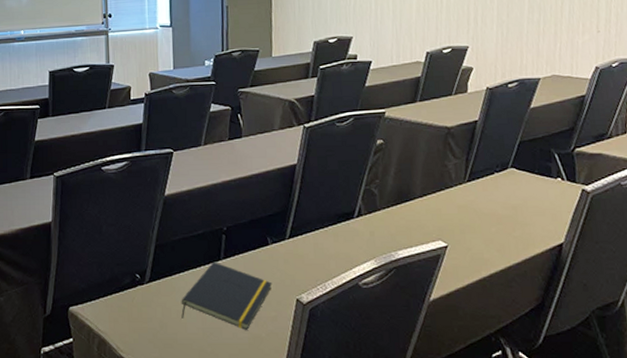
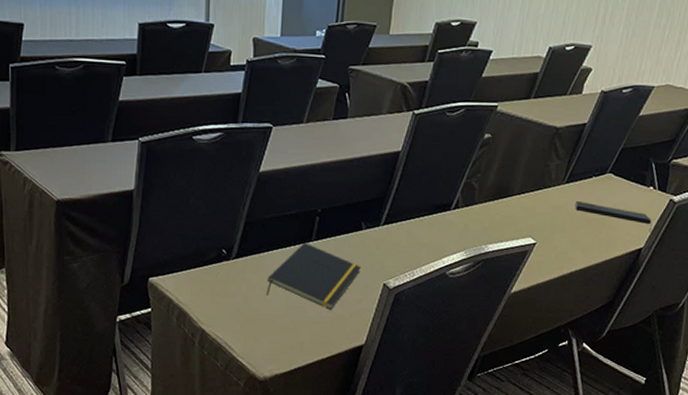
notepad: none [481,198,568,226] -> present [575,200,652,233]

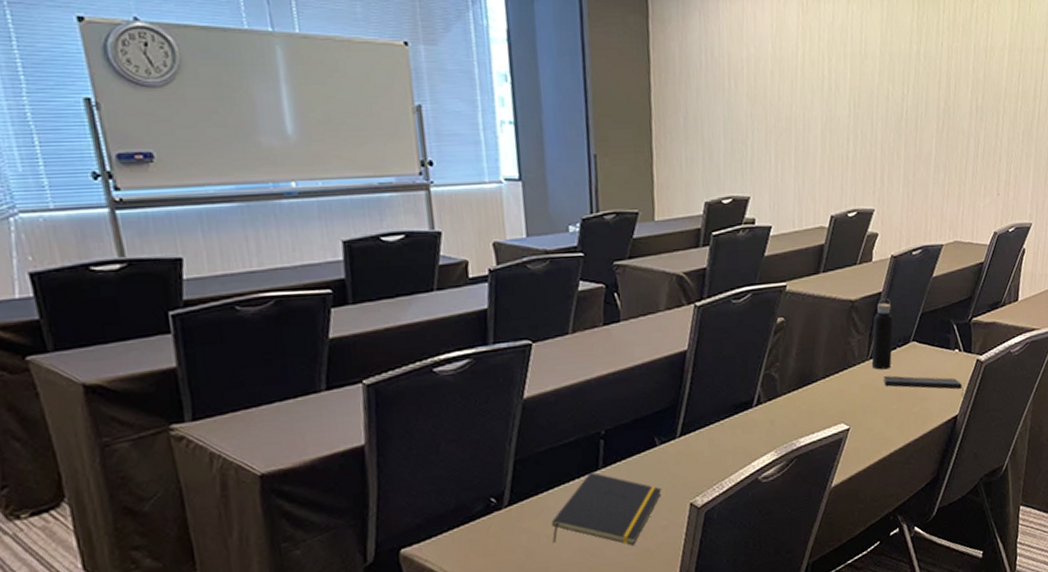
water bottle: none [566,129,594,195] -> present [871,297,894,370]

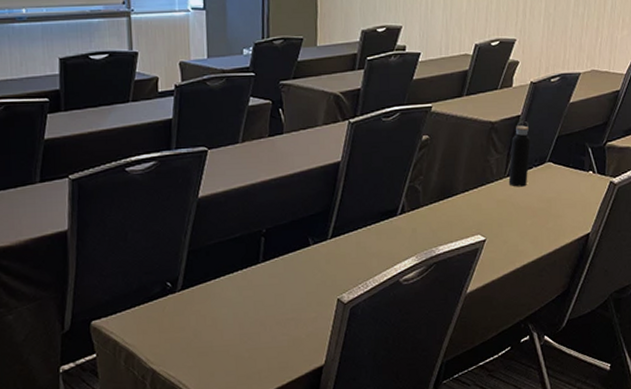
notepad: present [551,472,662,545] -> none [216,265,313,333]
notepad: present [883,375,963,398] -> none [519,192,596,217]

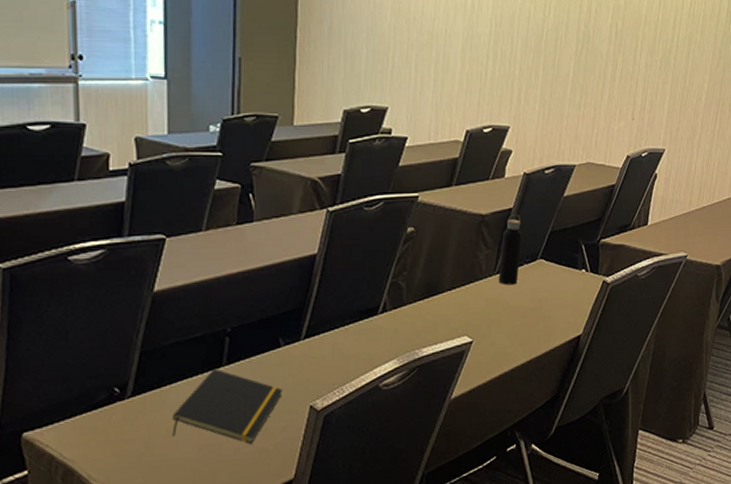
notepad: none [216,265,313,333] -> present [172,368,283,444]

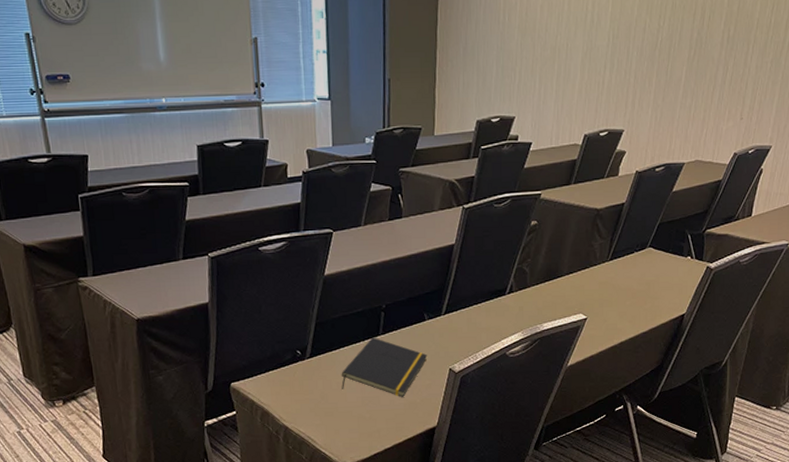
water bottle: present [498,214,522,285] -> none [610,208,633,270]

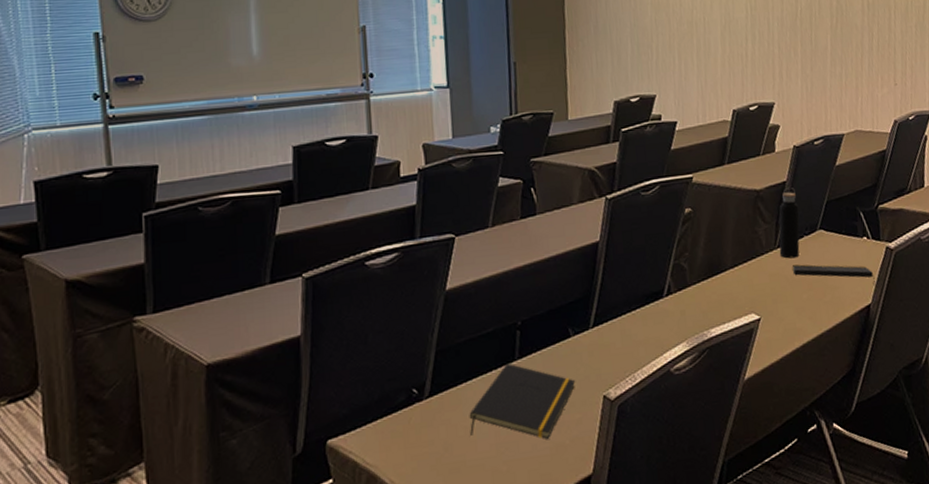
water bottle: none [610,208,633,270] -> present [779,187,800,259]
notepad: none [620,275,692,299] -> present [792,264,875,286]

